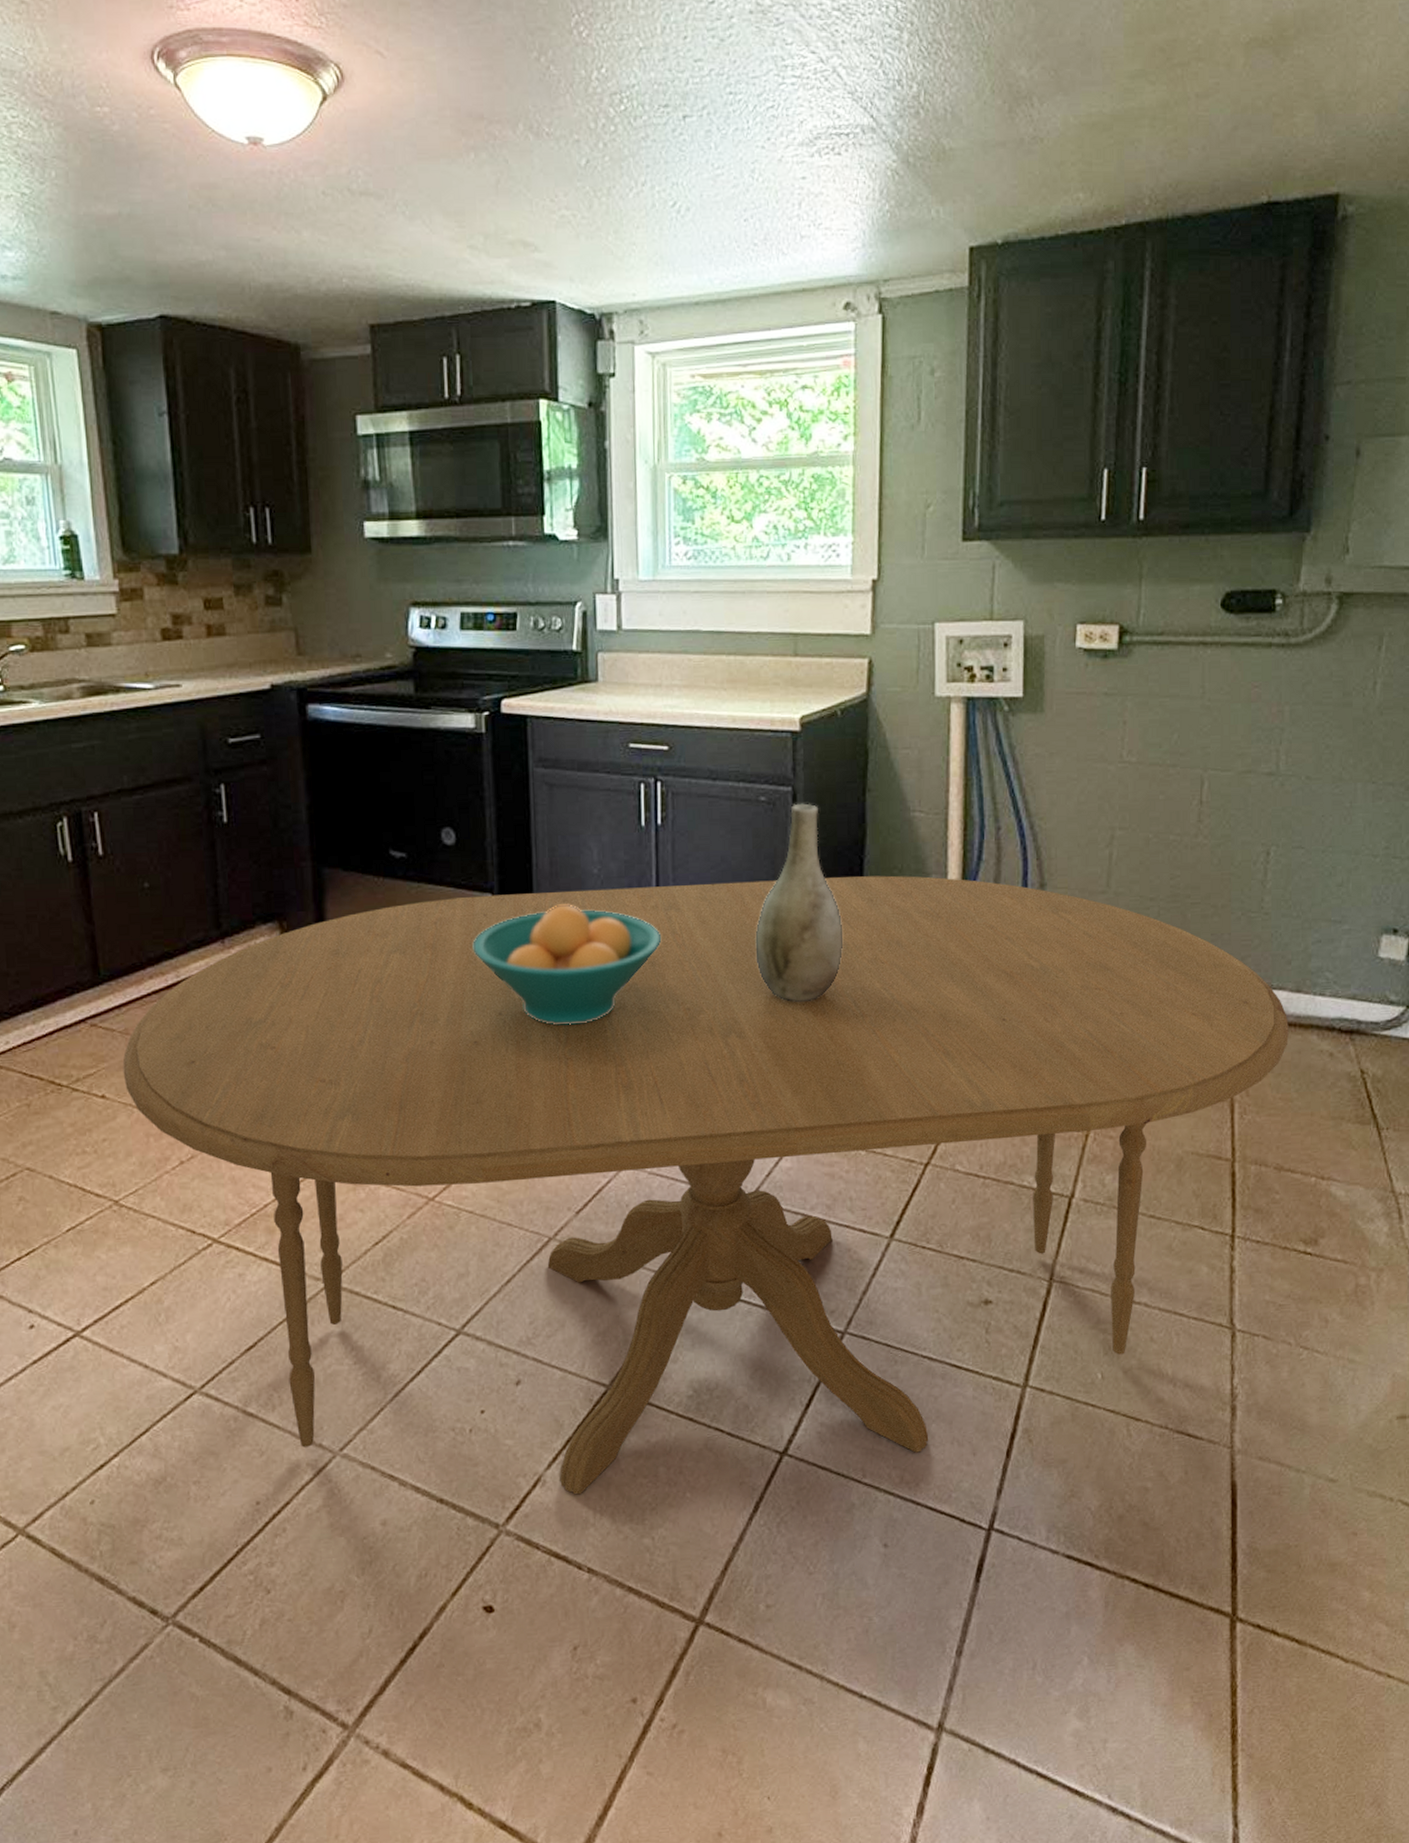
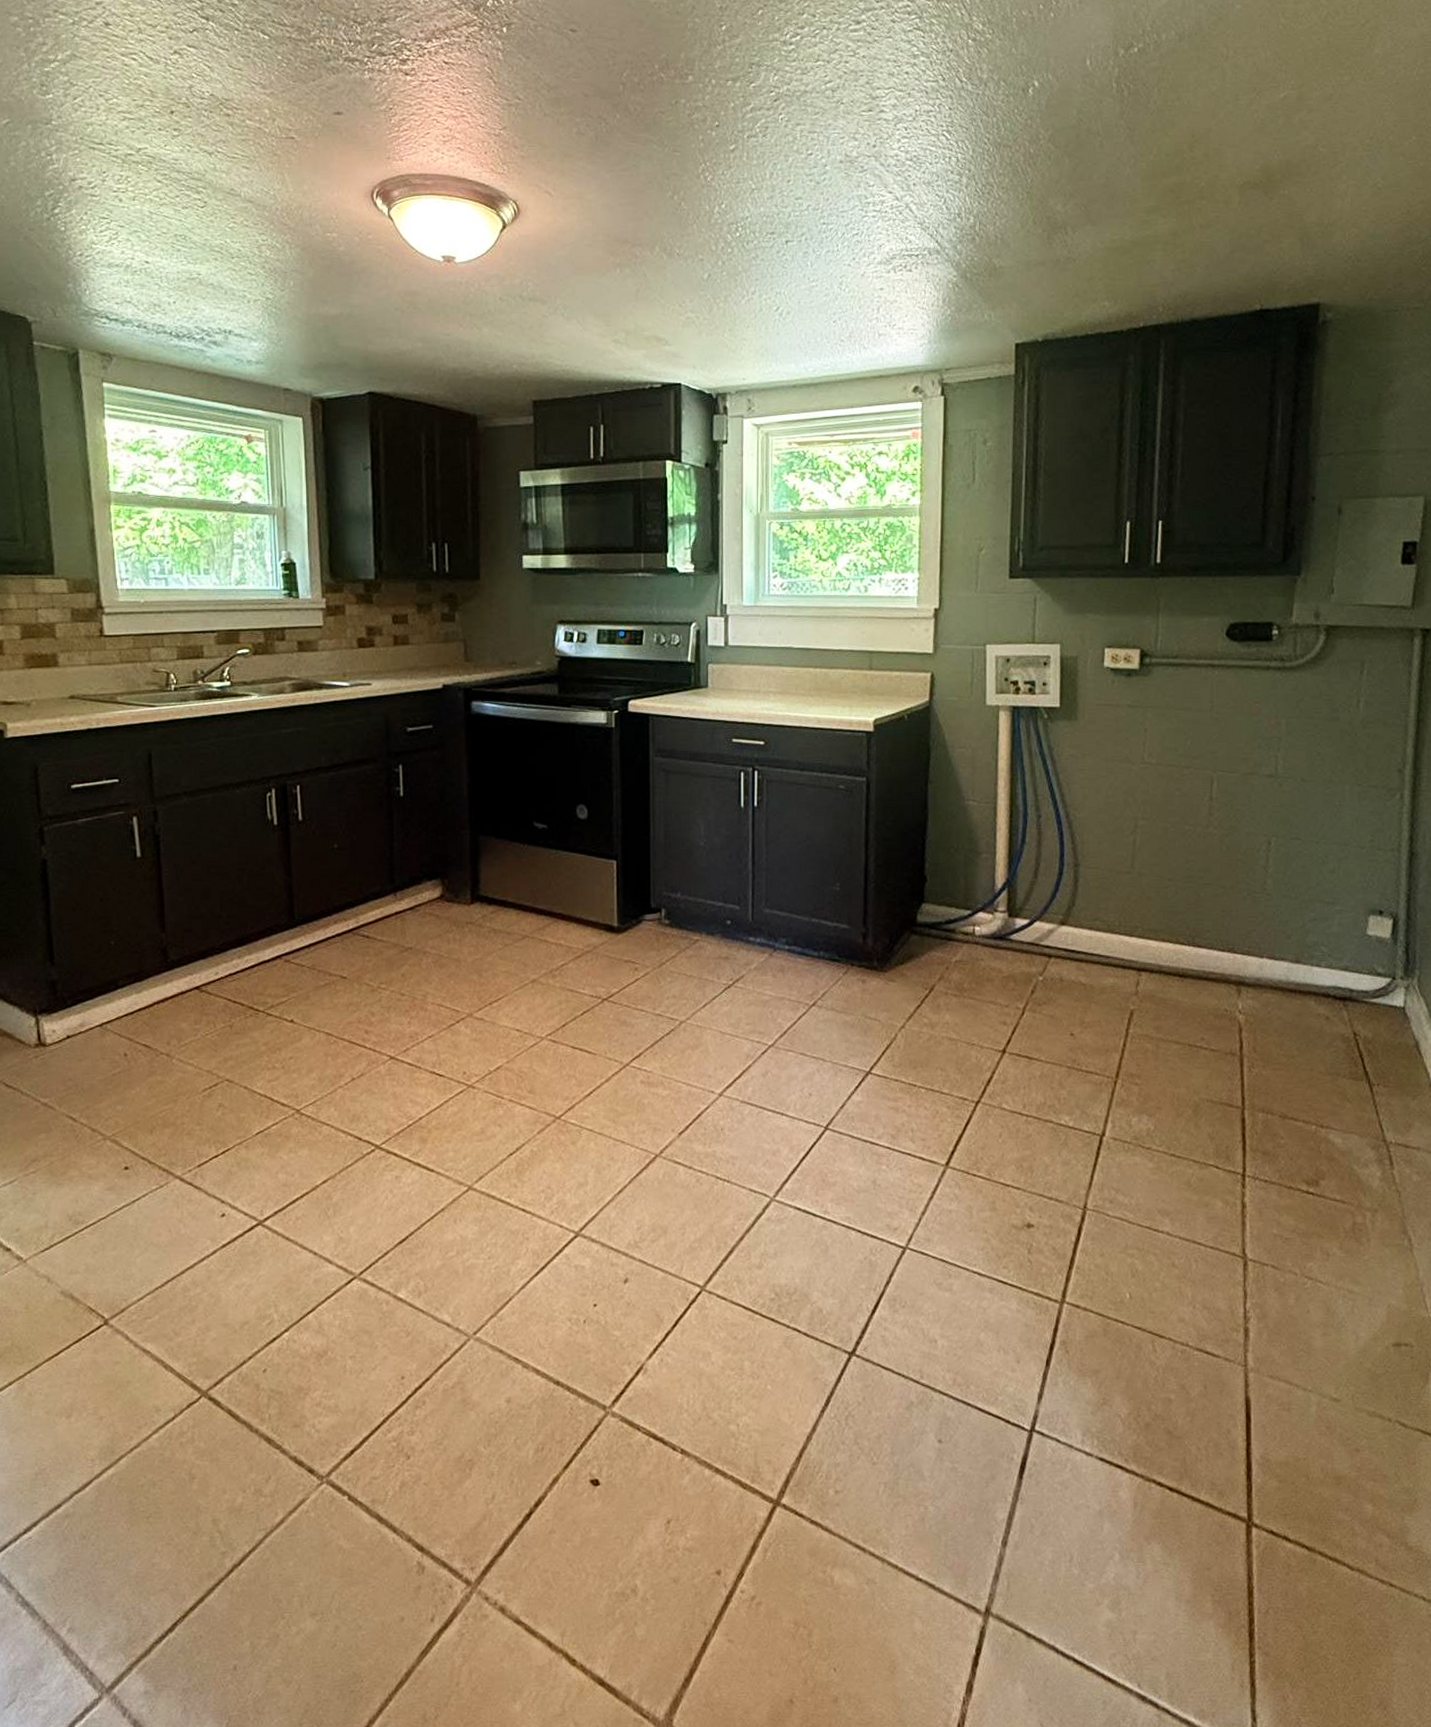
dining table: present [122,875,1289,1495] -> none [309,853,1290,1383]
fruit bowl: present [472,904,661,1025] -> none [599,871,755,973]
vase: present [755,803,843,1002] -> none [834,791,907,959]

